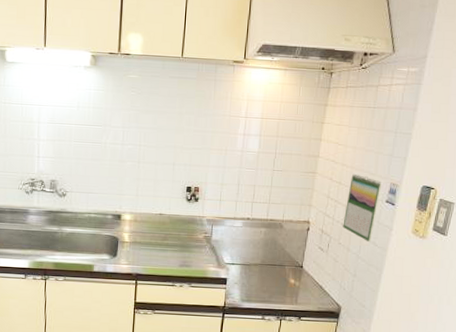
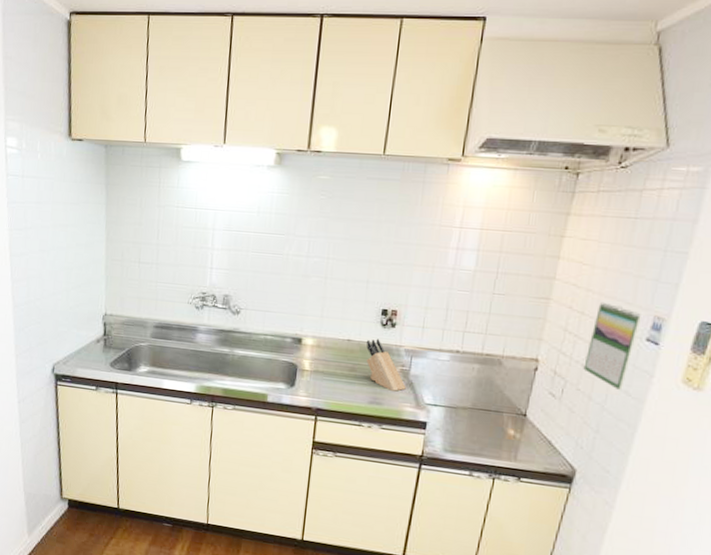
knife block: none [175,212,209,255] -> present [366,339,406,392]

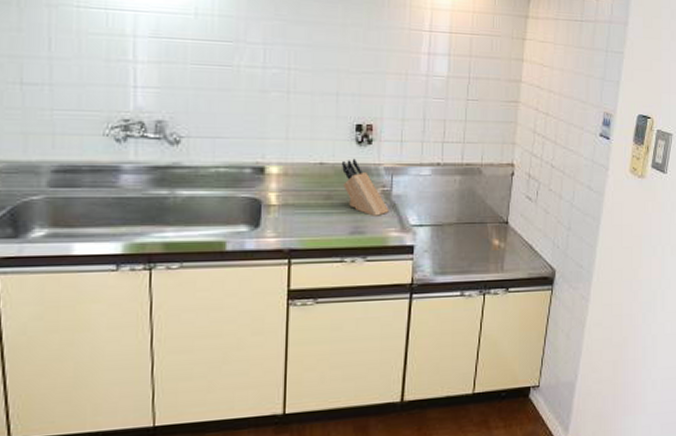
calendar: present [583,301,643,391] -> none [553,102,595,187]

